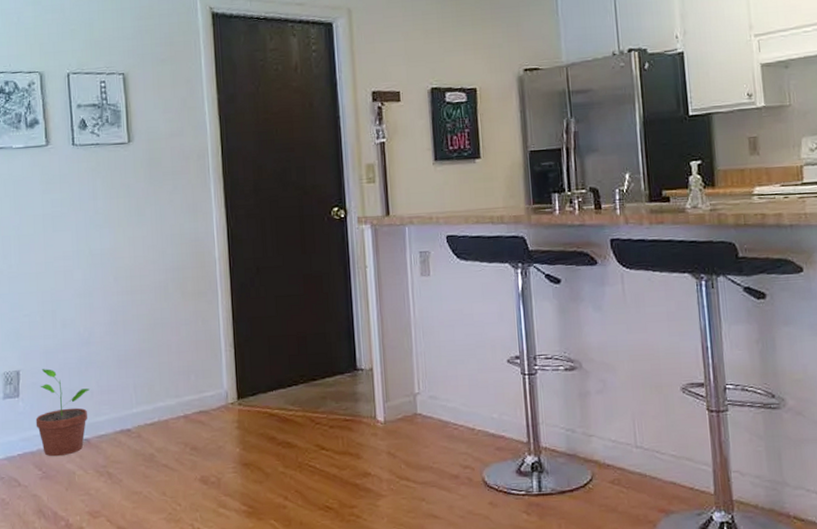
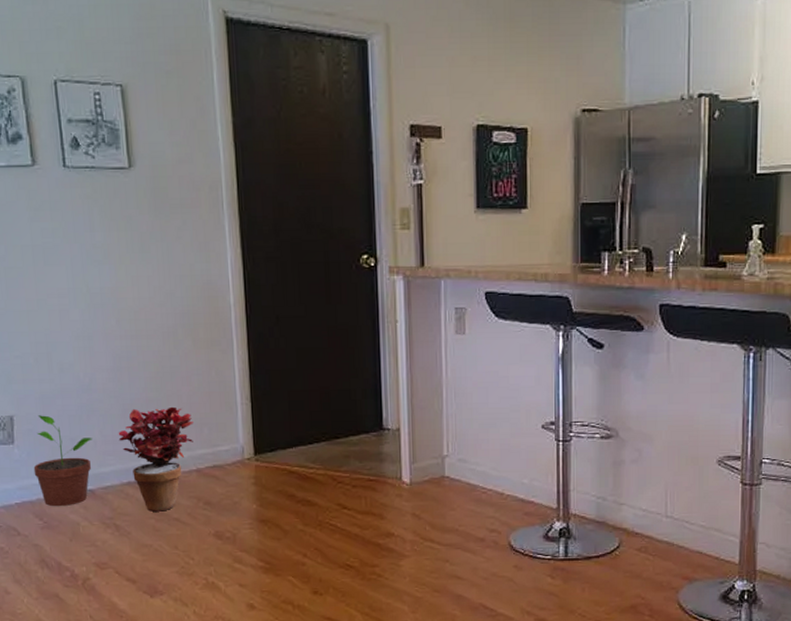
potted plant: none [113,356,181,459] -> present [118,406,193,512]

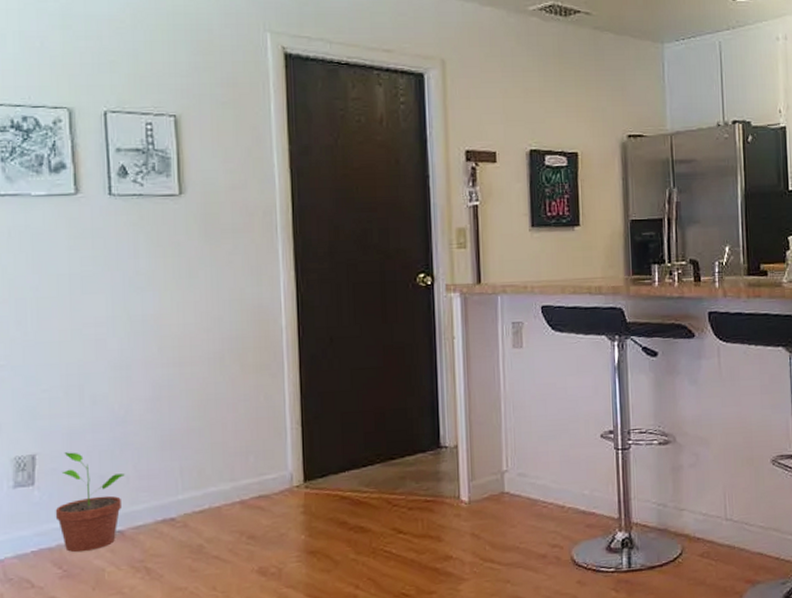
potted plant: present [118,406,193,512] -> none [154,435,238,551]

